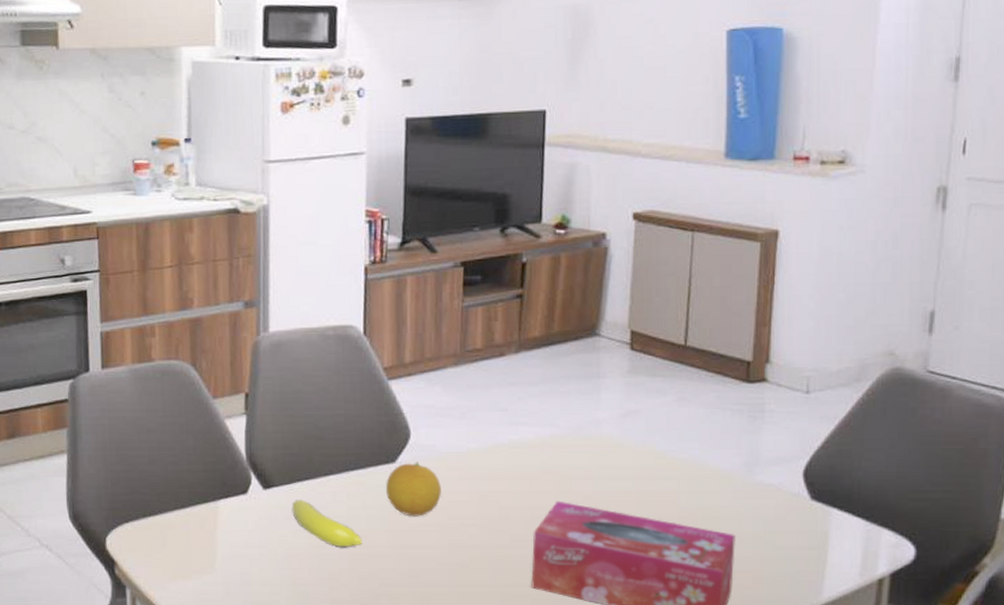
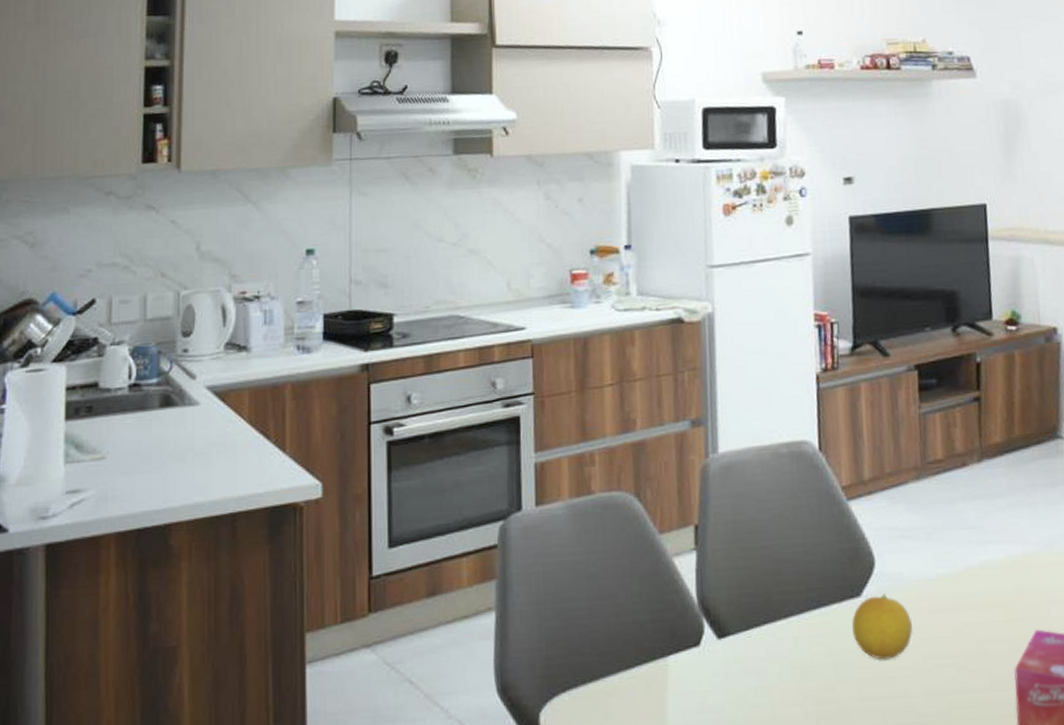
banana: present [292,500,363,548] -> none [750,649,831,705]

